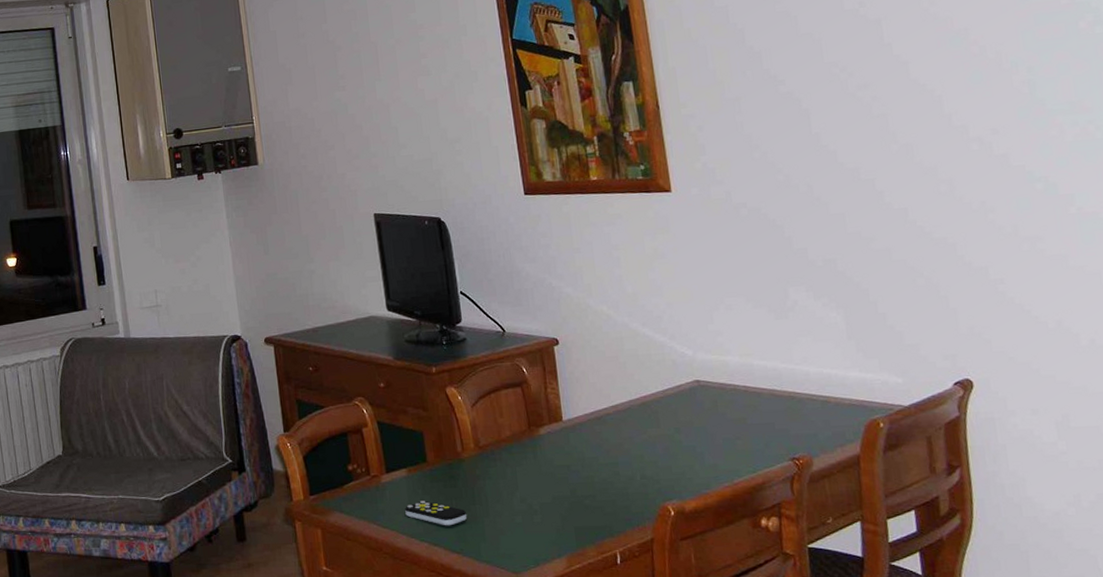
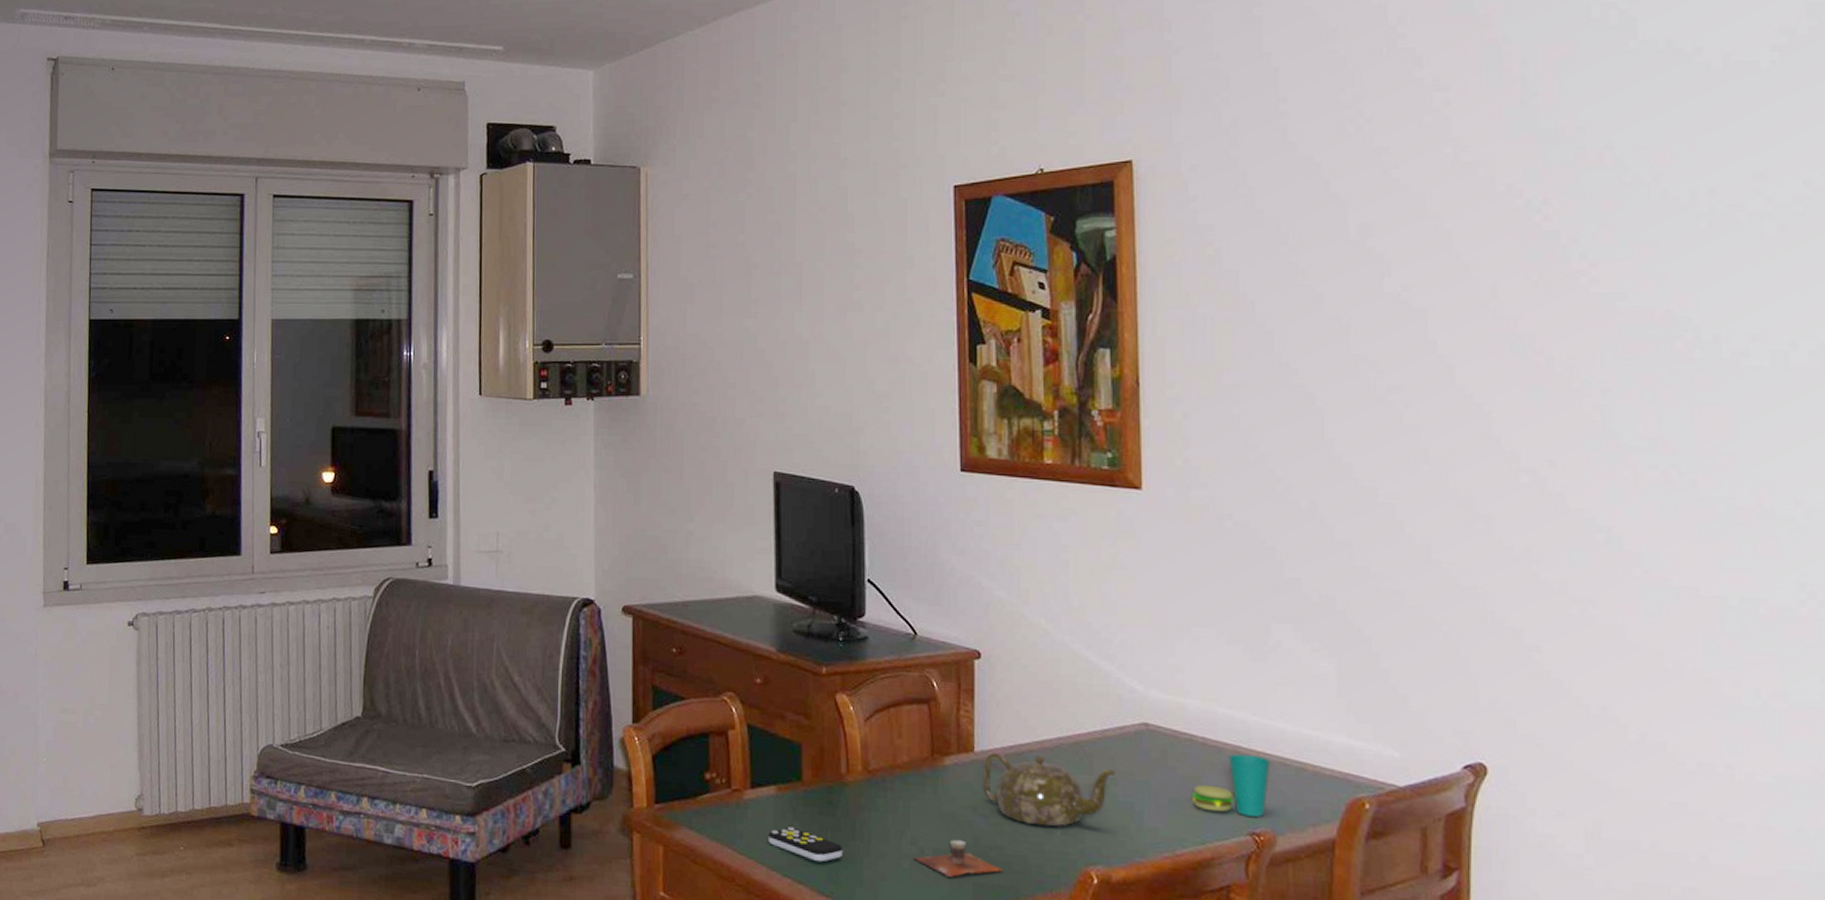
cup: none [525,493,597,525] -> present [914,839,1003,877]
teapot: none [571,417,679,474] -> present [982,752,1116,827]
cup: none [740,395,801,445] -> present [1191,753,1271,817]

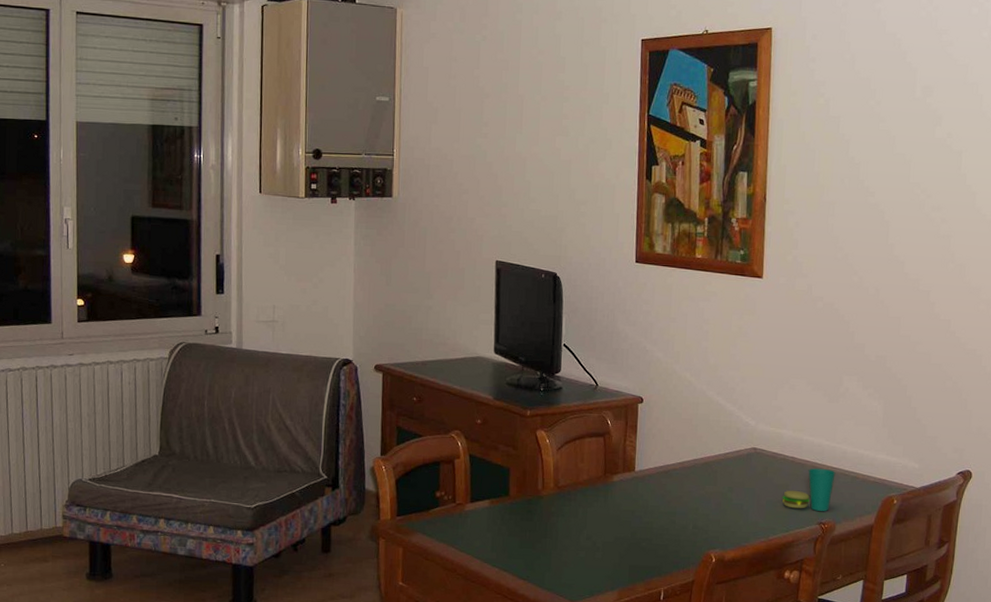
remote control: present [768,826,844,863] -> none [482,530,538,555]
cup: present [914,839,1003,877] -> none [589,534,651,562]
teapot: present [982,752,1116,827] -> none [639,471,733,523]

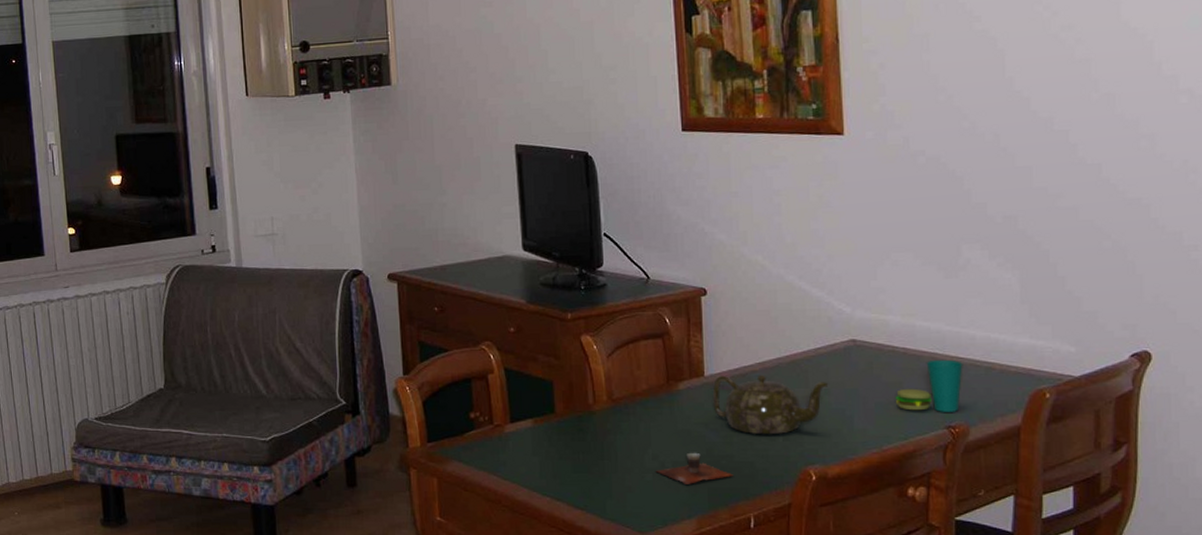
cup: none [589,534,651,562] -> present [656,452,733,484]
teapot: none [639,471,733,523] -> present [712,375,829,435]

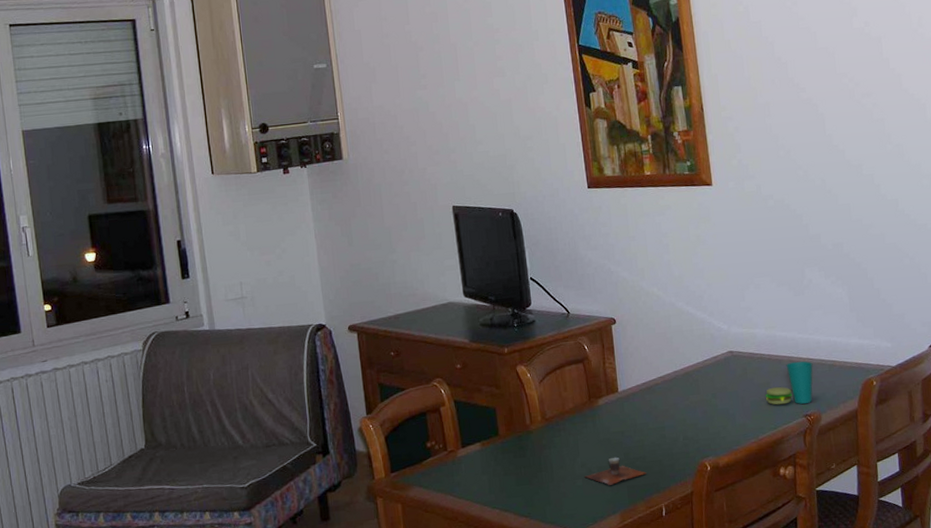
teapot: present [712,375,829,435] -> none [625,386,715,437]

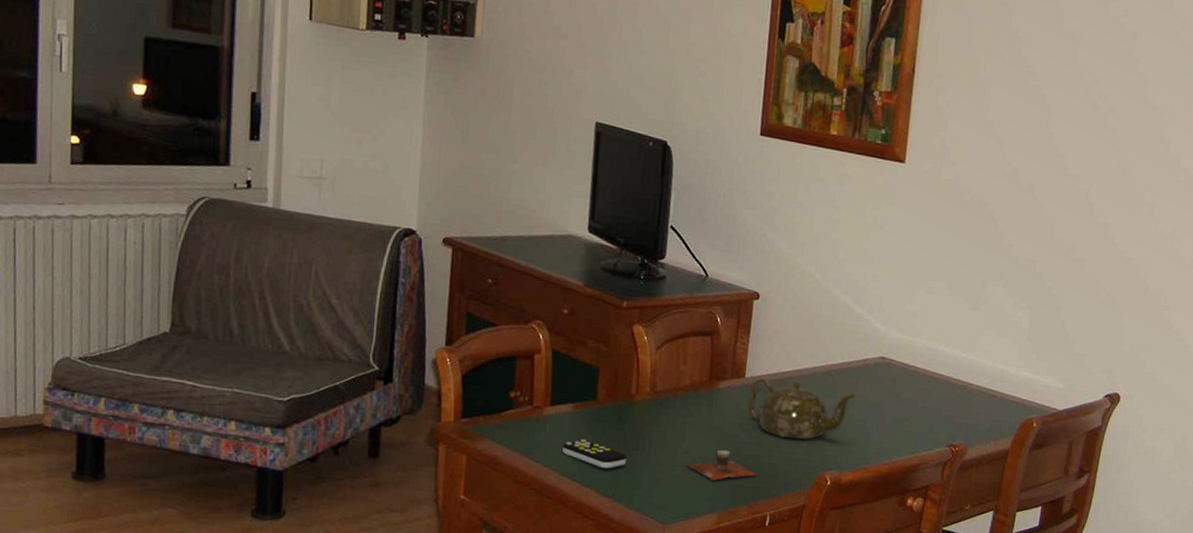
remote control: none [479,471,535,493] -> present [562,439,627,469]
teapot: none [625,386,715,437] -> present [749,378,856,440]
cup: present [765,361,813,405] -> none [910,383,972,433]

